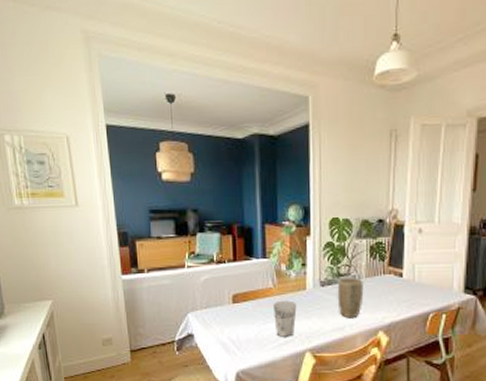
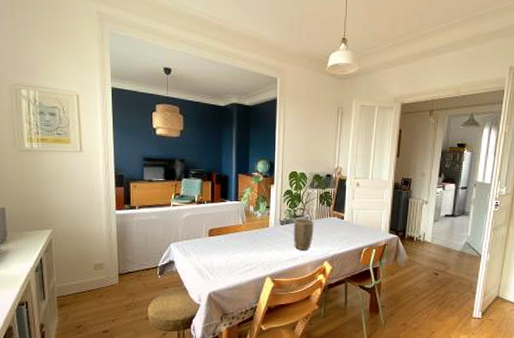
cup: present [274,300,297,337] -> none [242,235,261,265]

